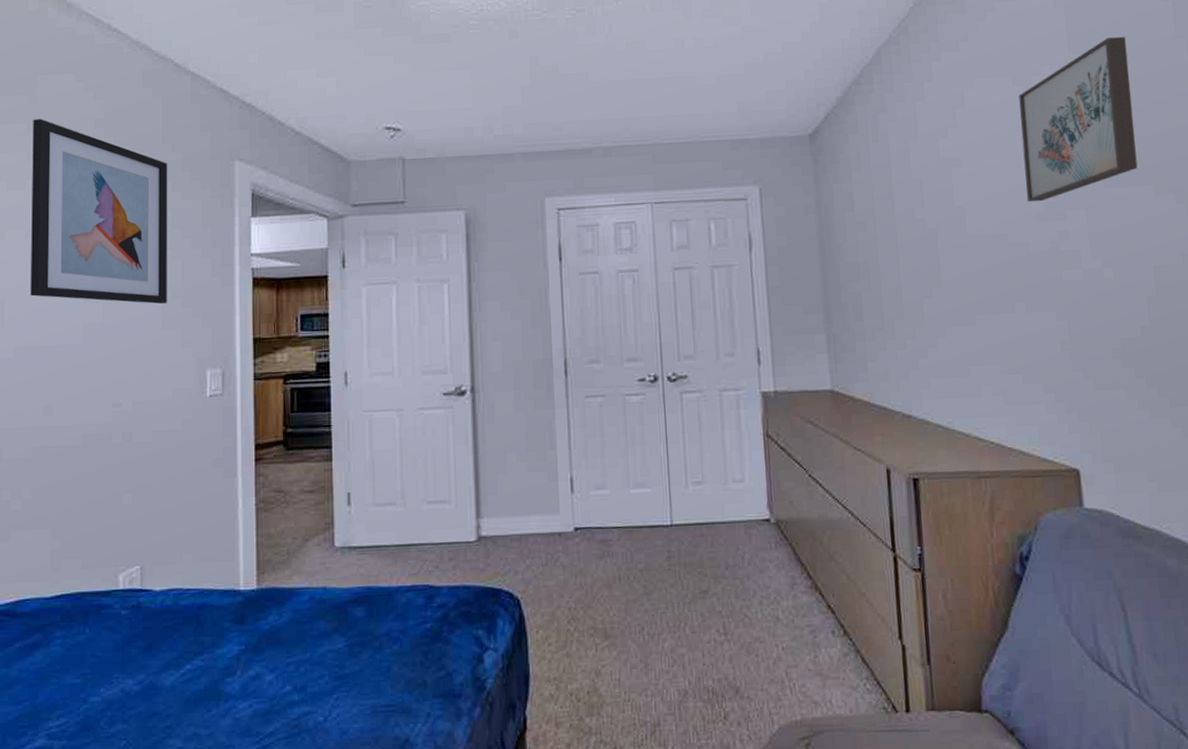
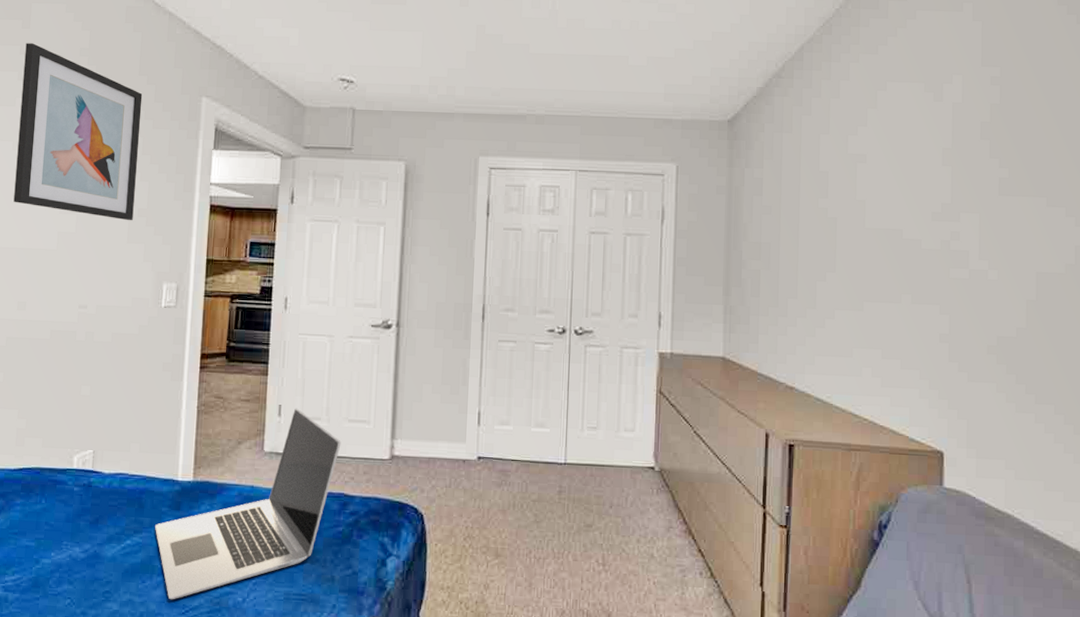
laptop: none [218,494,421,728] -> present [155,408,341,600]
wall art: present [1018,37,1138,202] -> none [925,54,1037,203]

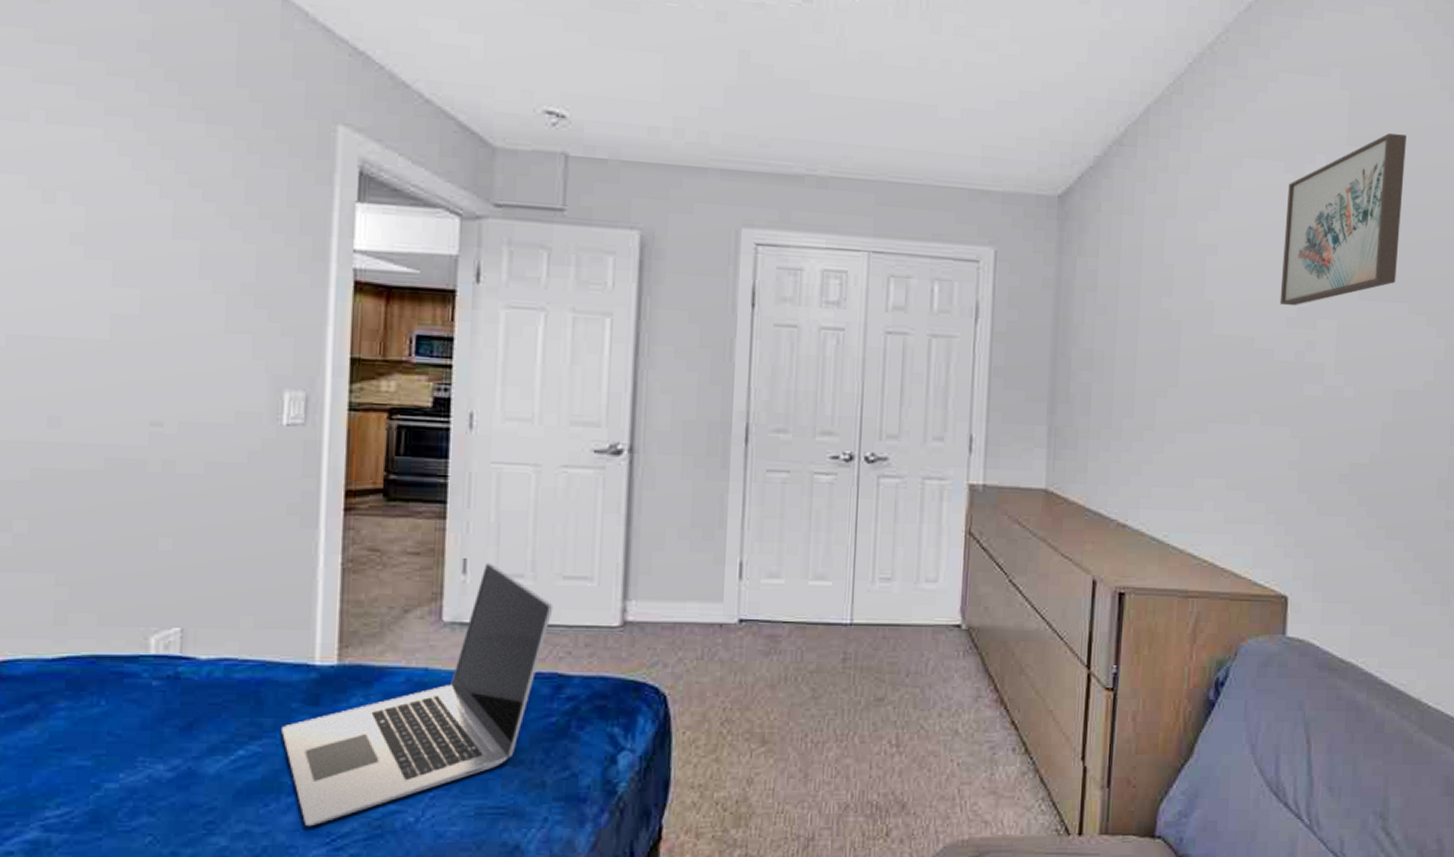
wall art: present [13,43,143,221] -> none [33,25,243,301]
wall art: none [925,54,1037,203] -> present [1279,133,1406,306]

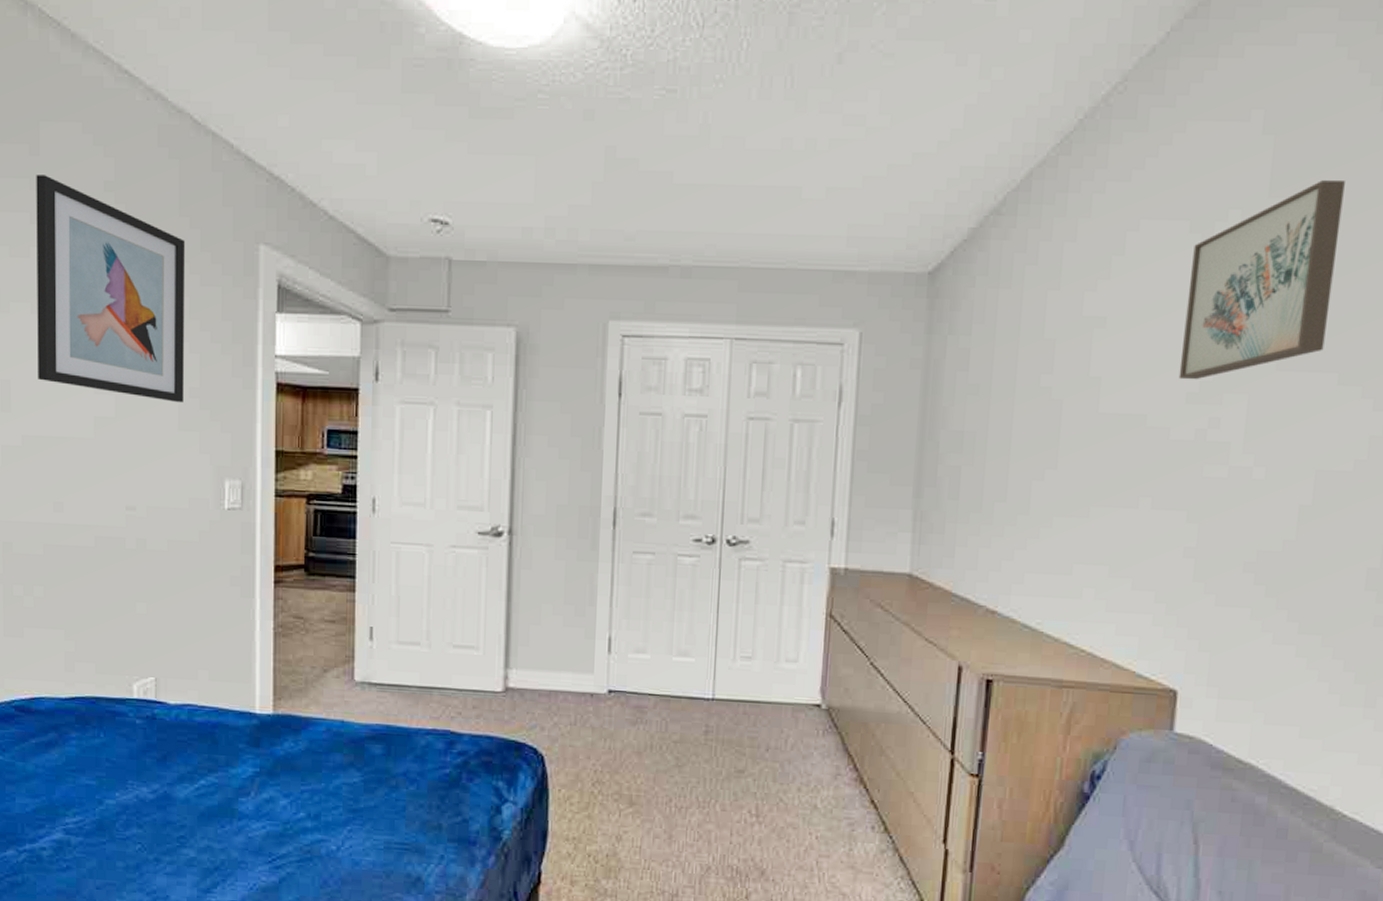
wall art: none [33,25,243,301] -> present [36,175,186,403]
laptop: present [282,562,553,827] -> none [232,631,445,847]

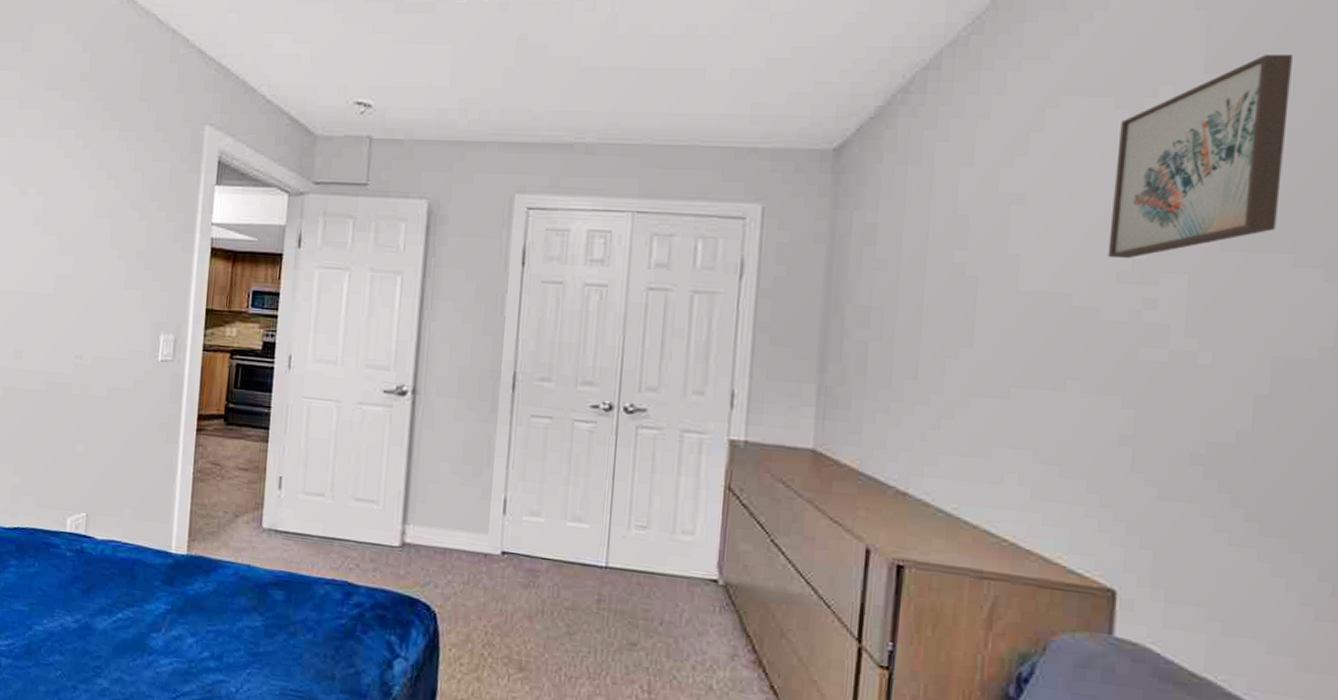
wall art: present [36,175,186,403] -> none [12,68,143,265]

